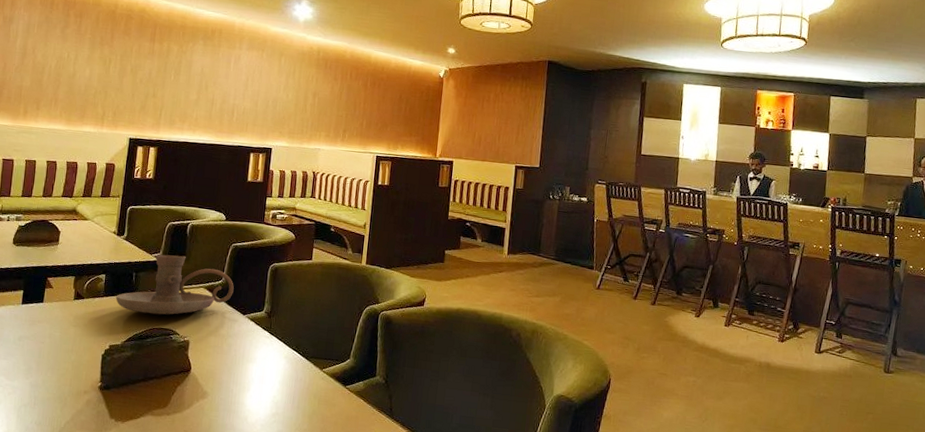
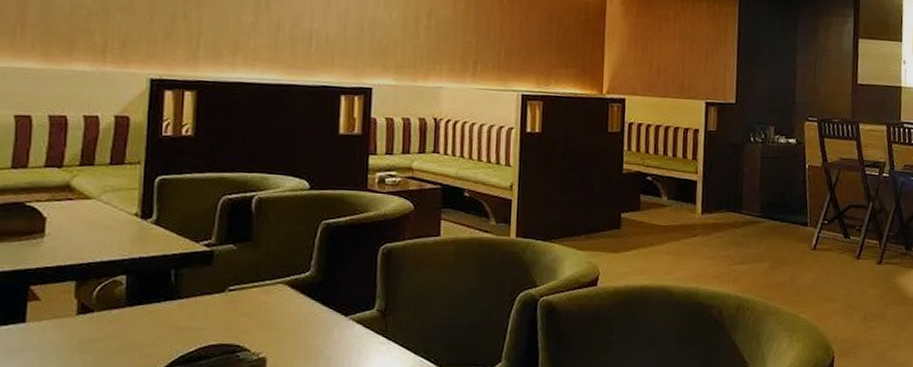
candle holder: present [115,254,234,315] -> none [145,241,329,326]

